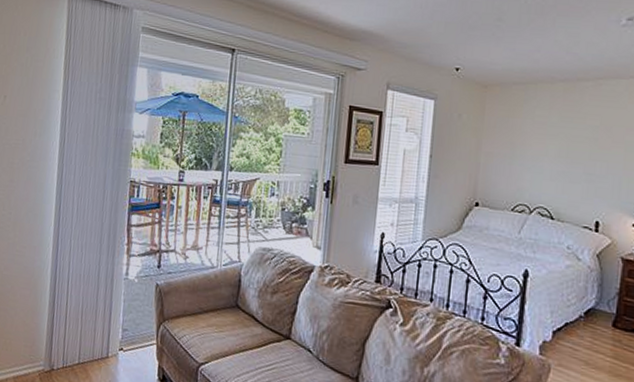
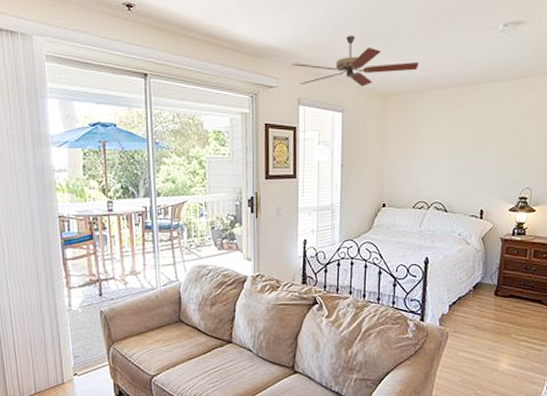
ceiling fan: none [383,22,525,75] -> present [292,35,419,87]

